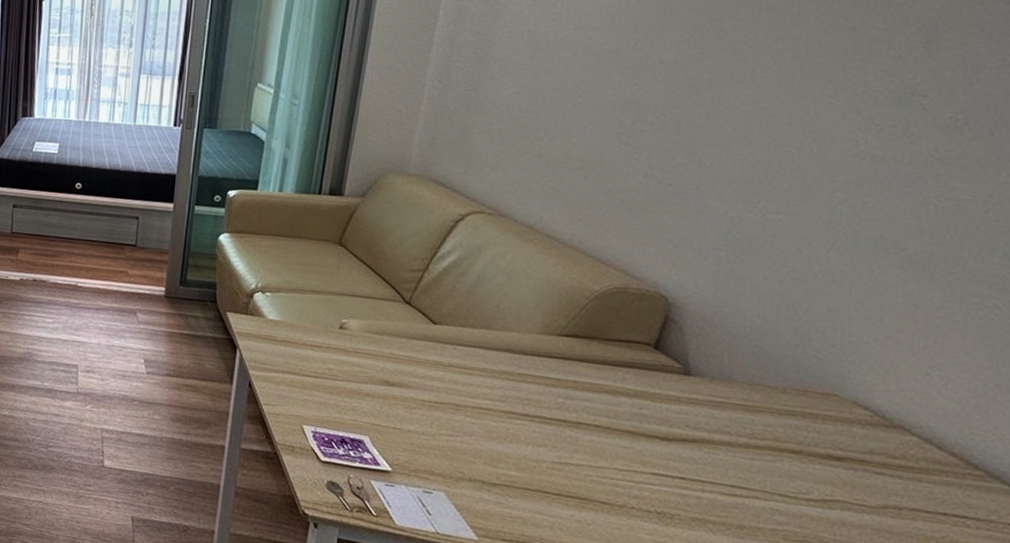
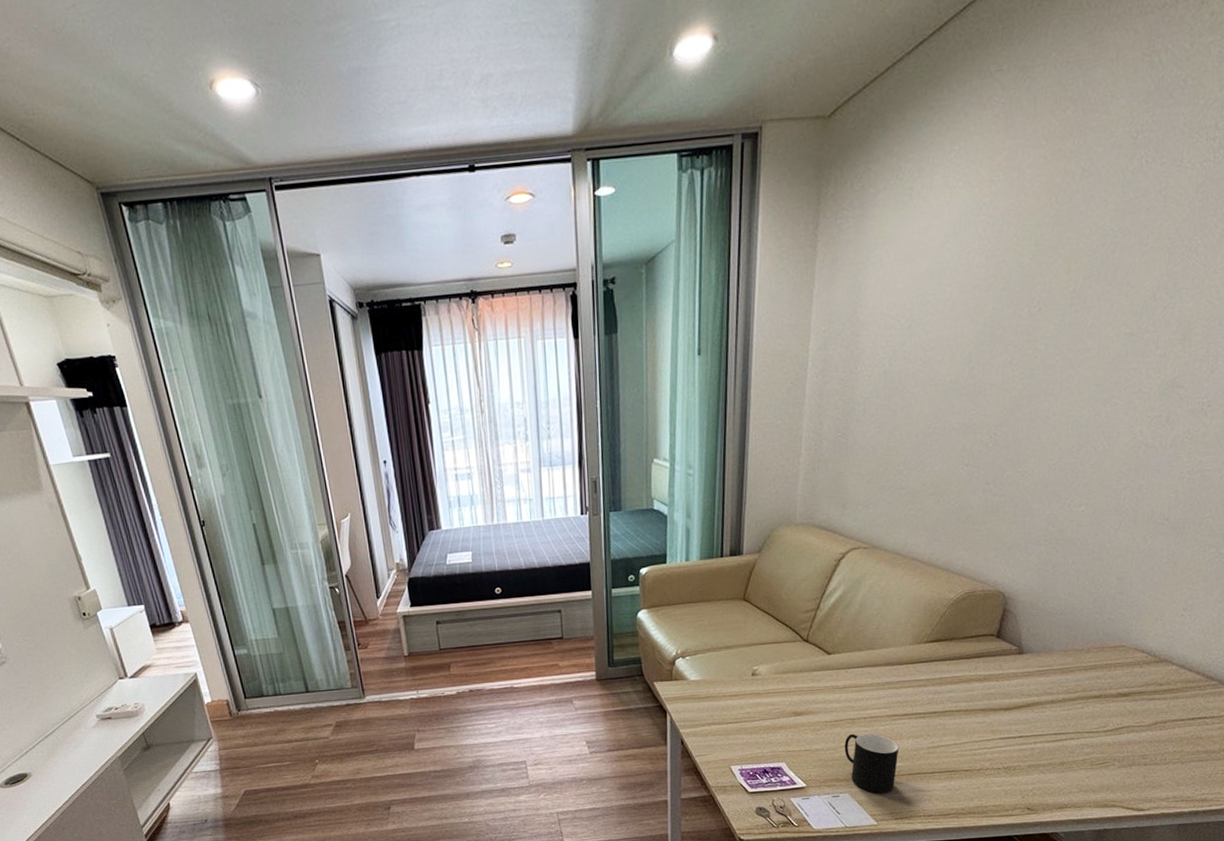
cup: none [443,422,515,504] -> present [844,733,899,793]

